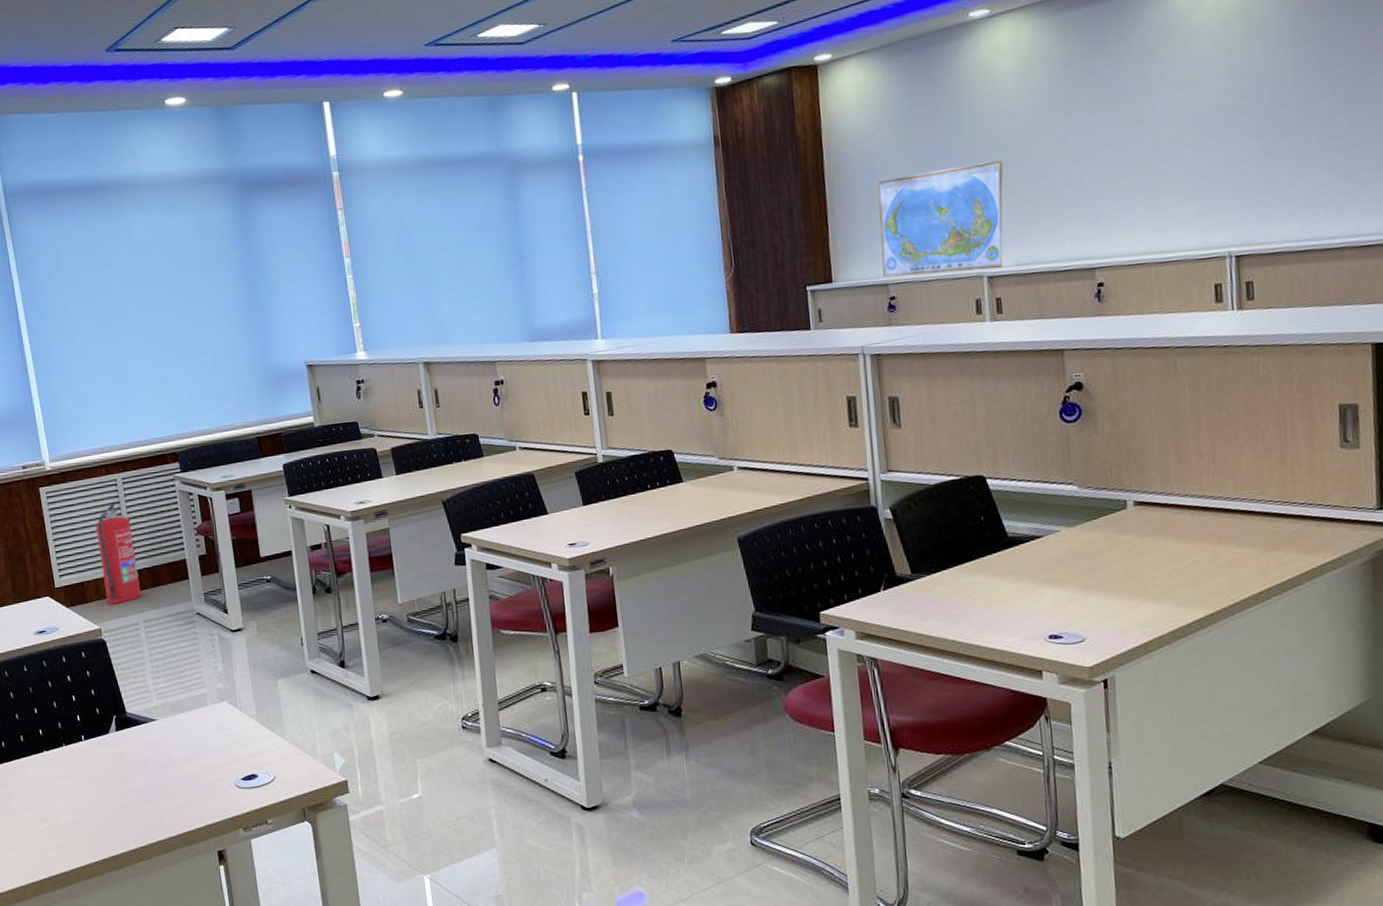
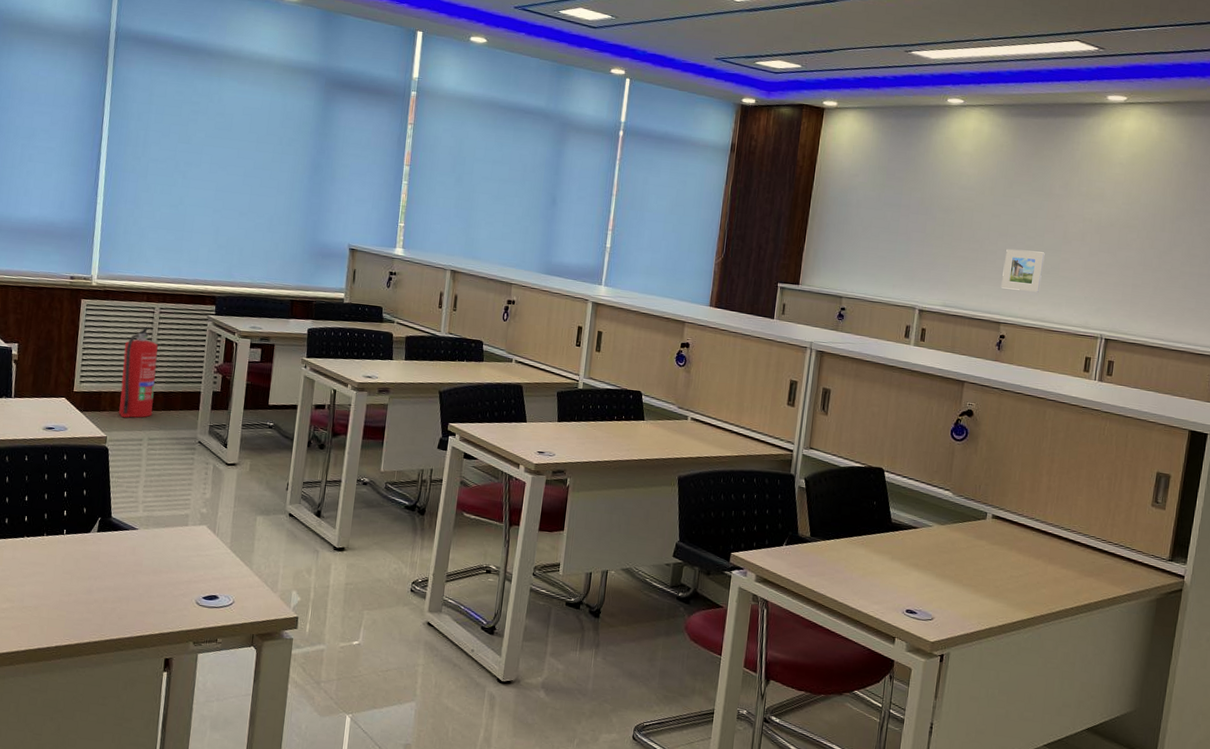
world map: present [877,160,1004,278] -> none [839,212,950,305]
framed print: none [1083,169,1137,226] -> present [1001,249,1045,292]

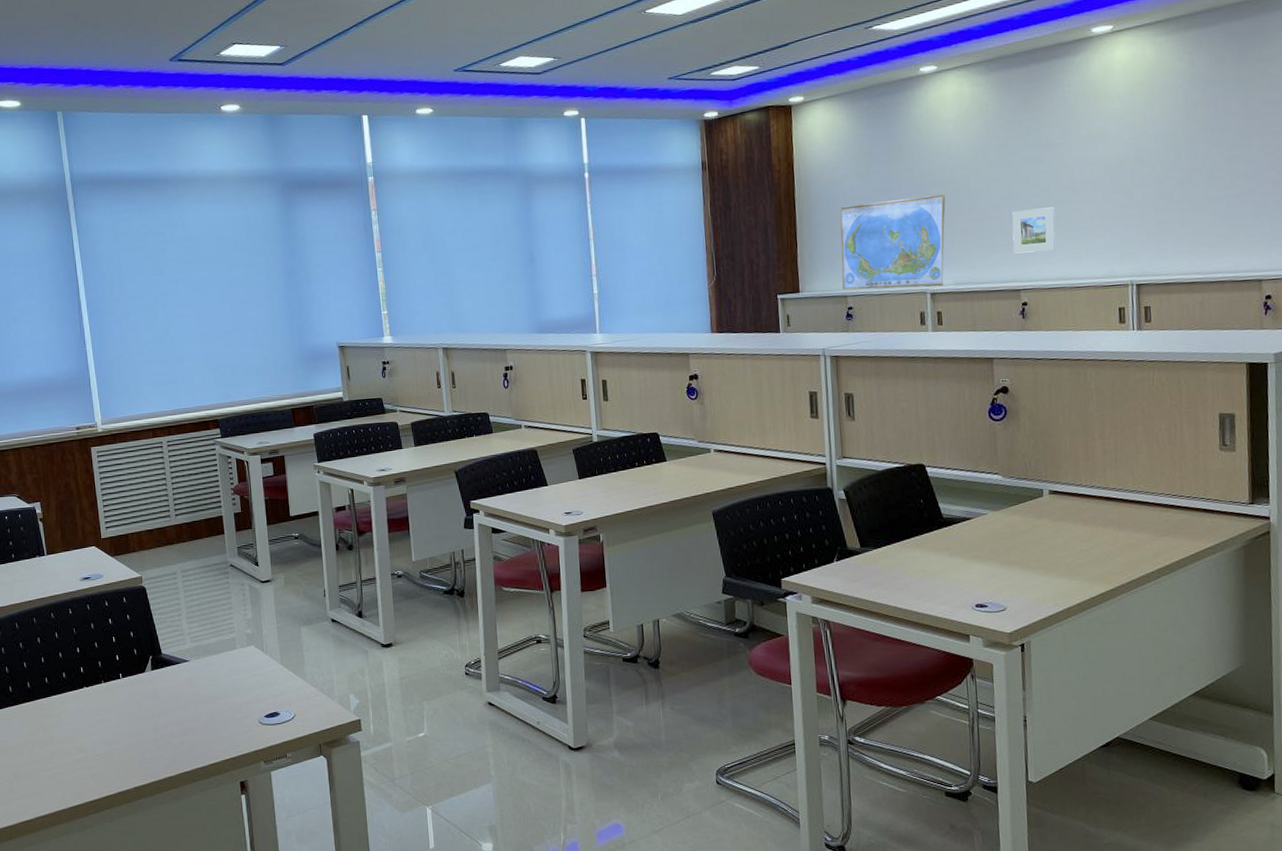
fire extinguisher: present [119,325,158,418] -> none [141,461,181,555]
world map: none [839,212,950,305] -> present [840,194,946,290]

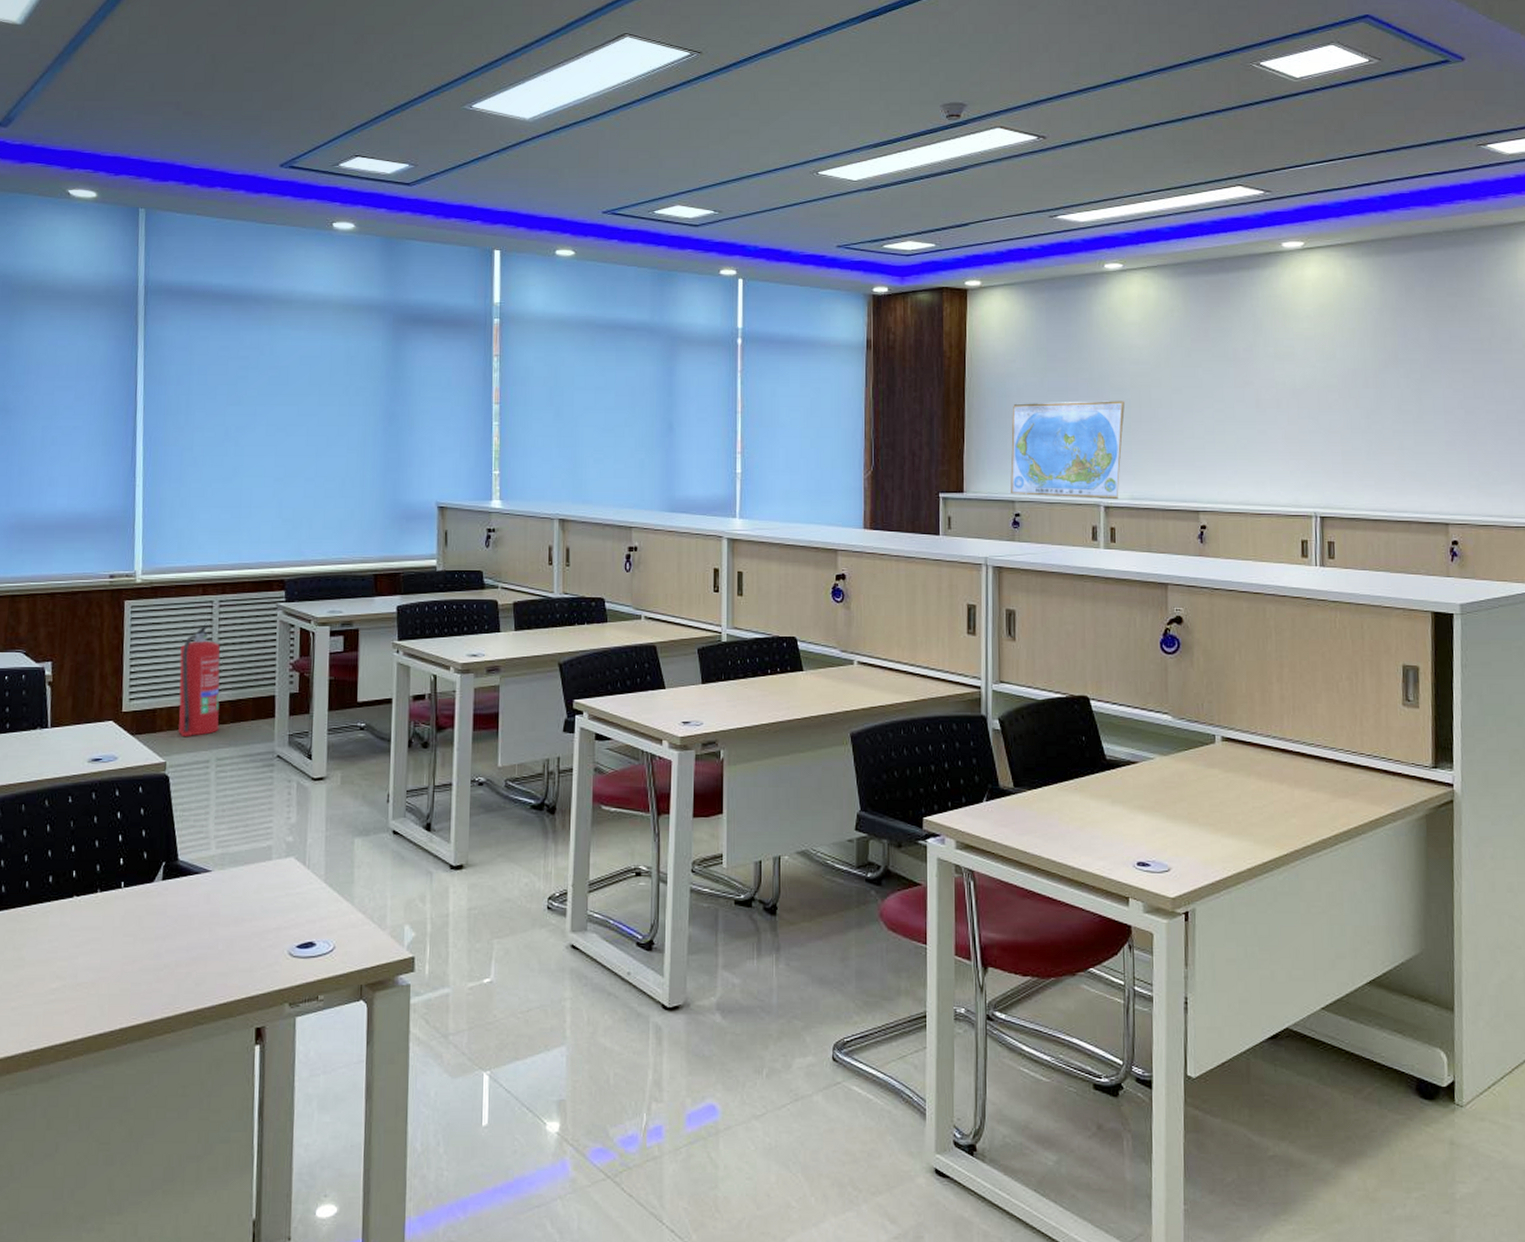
fire extinguisher: none [141,461,181,555] -> present [178,623,220,738]
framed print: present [1012,207,1056,254] -> none [1193,425,1239,472]

